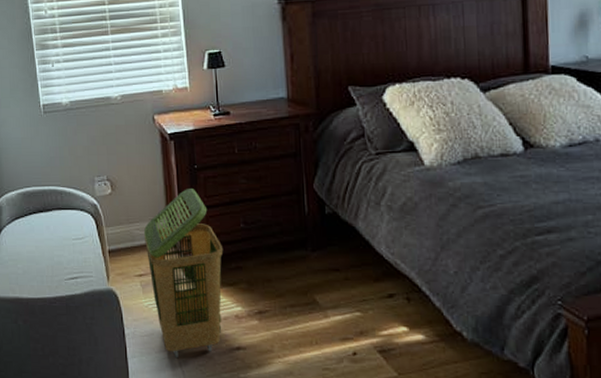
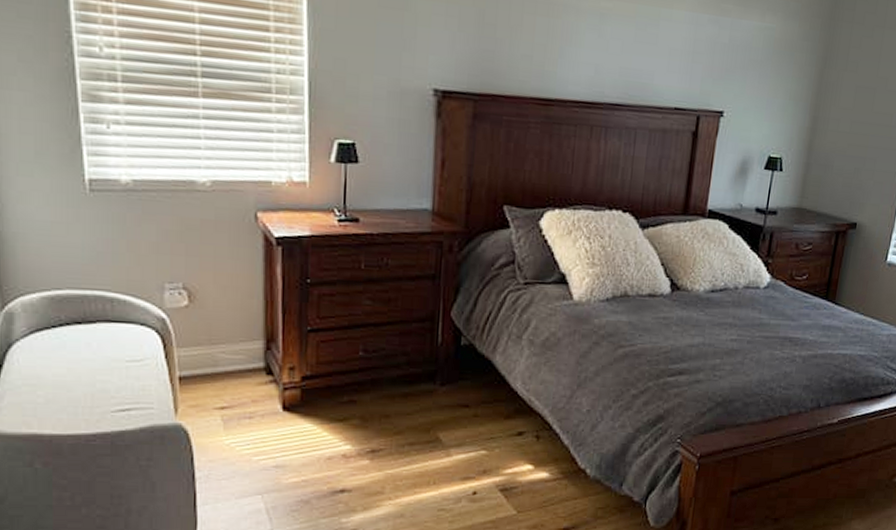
laundry basket: present [143,189,224,357] -> none [230,307,335,503]

